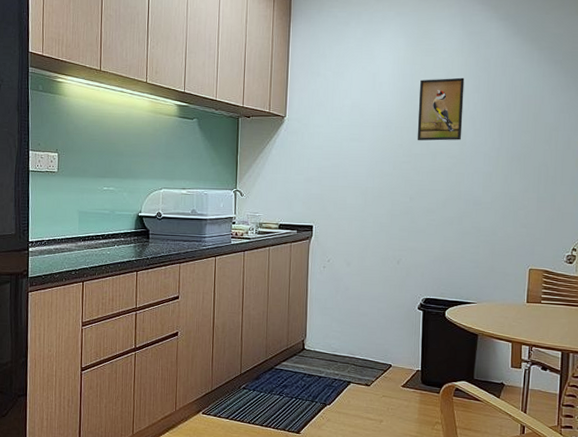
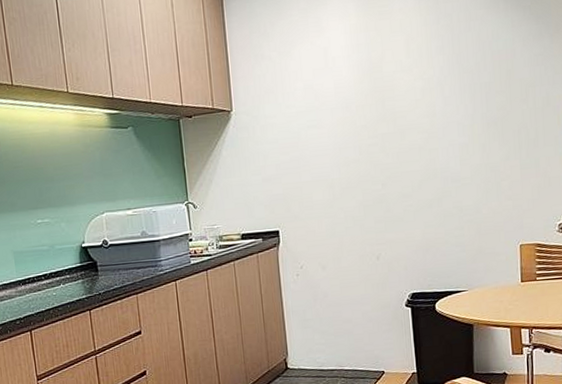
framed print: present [417,77,465,141] -> none [377,39,431,119]

